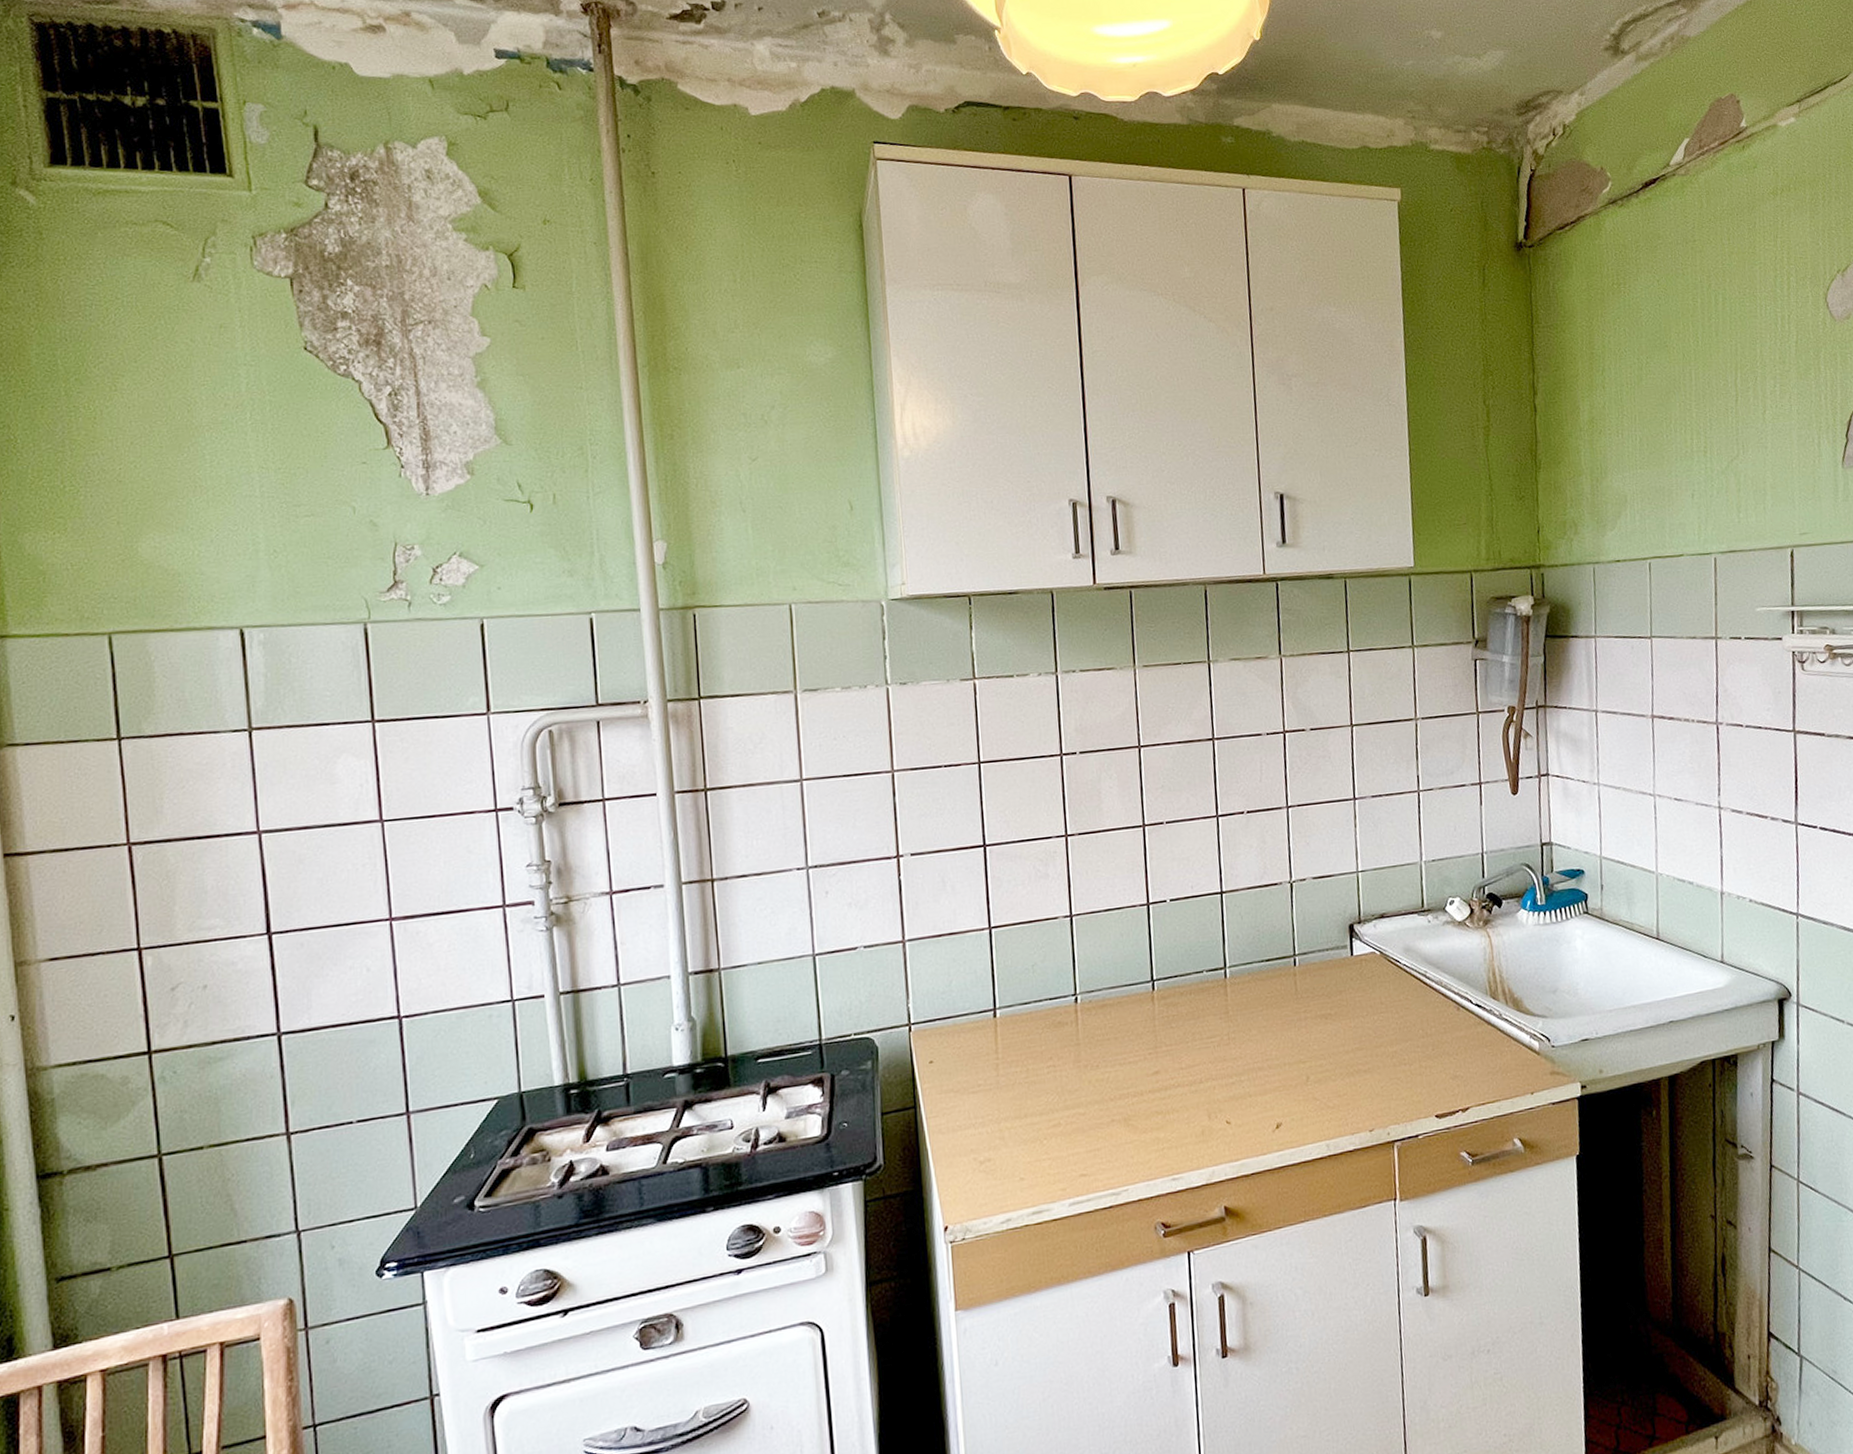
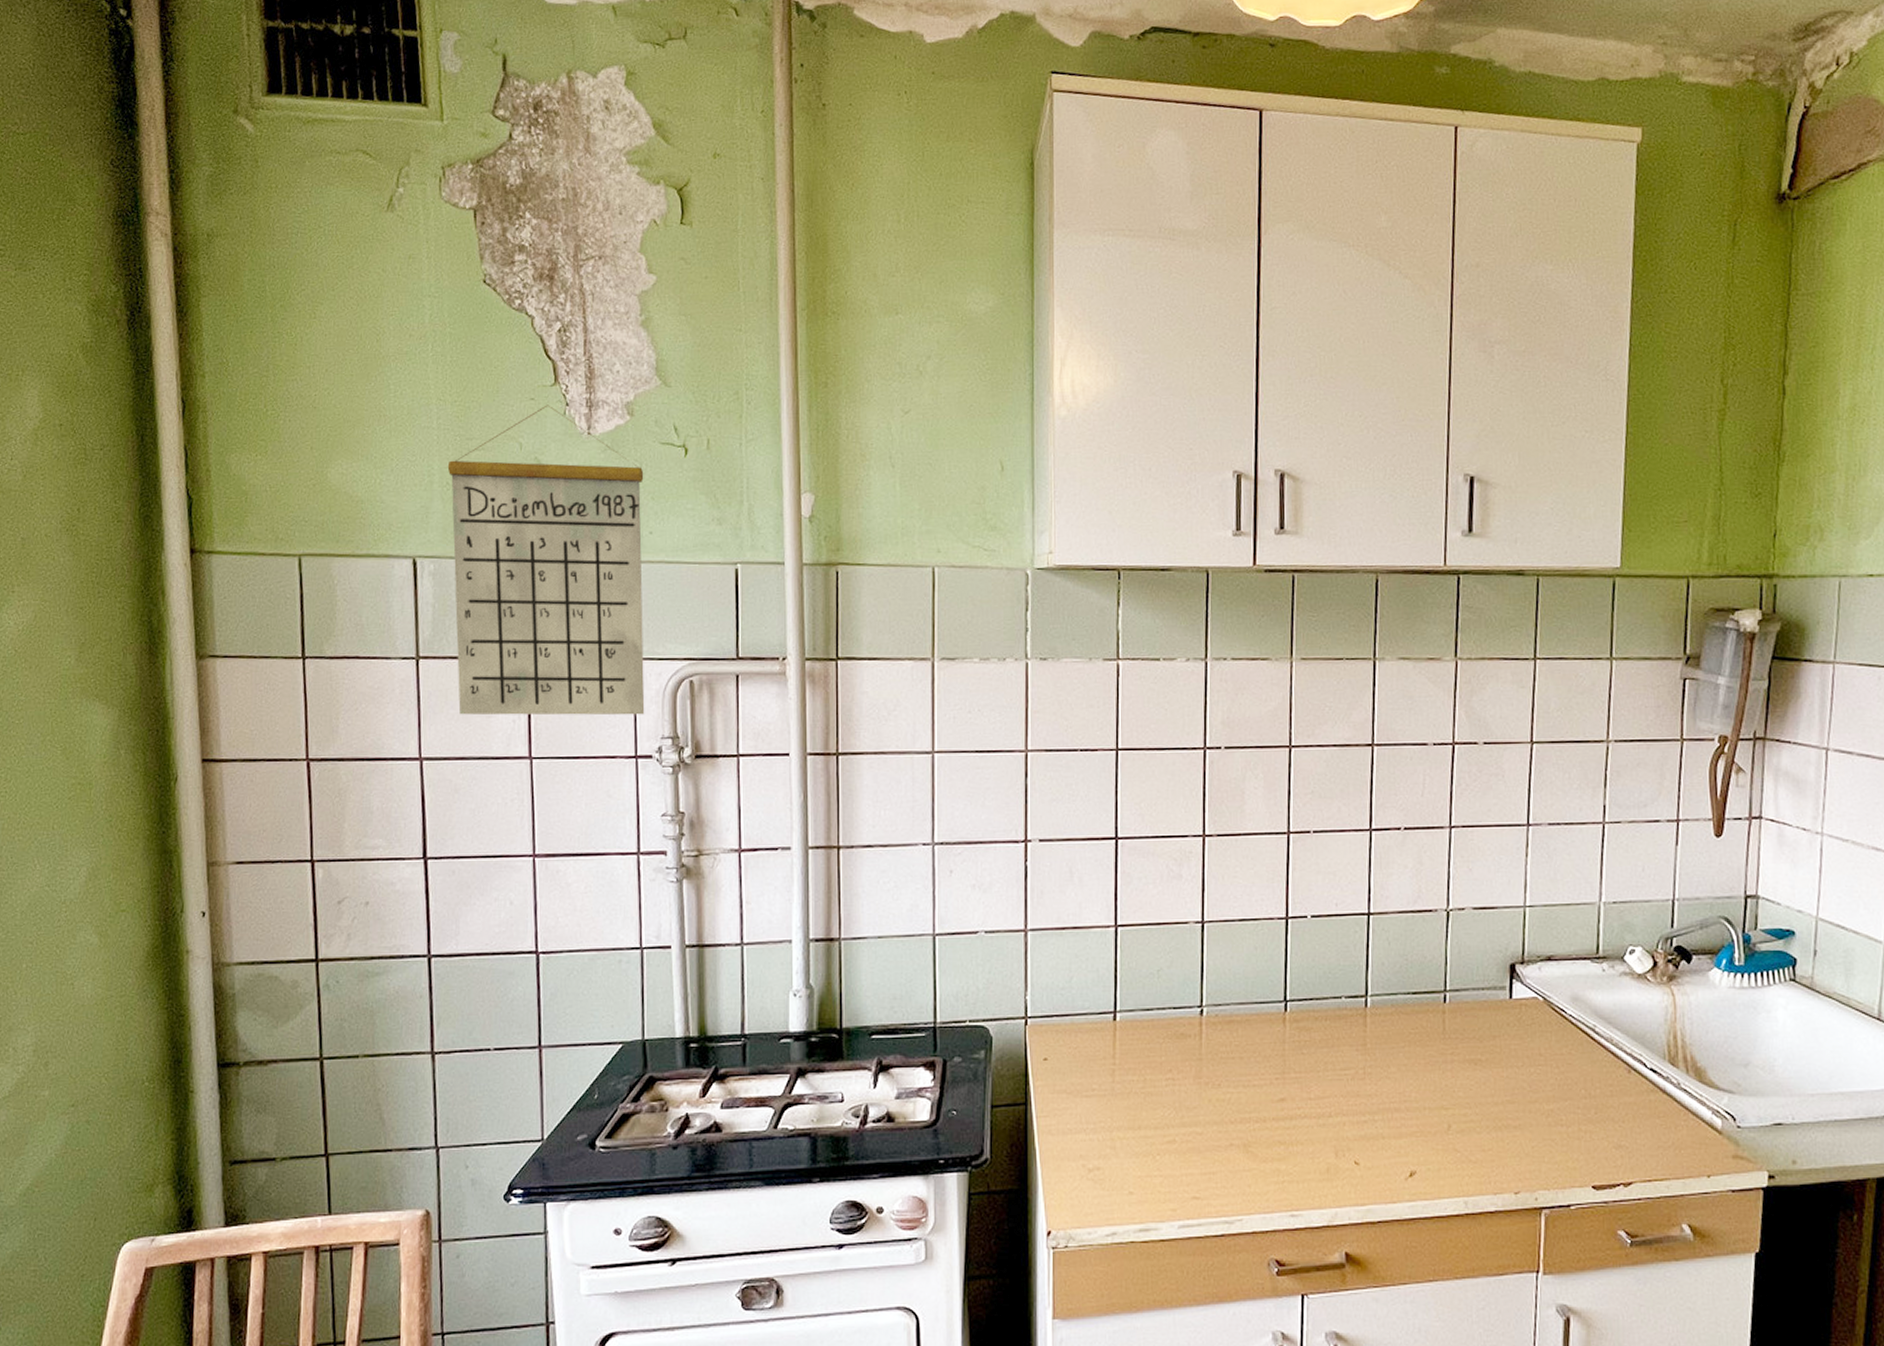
calendar: none [274,468,503,784] -> present [447,404,645,716]

